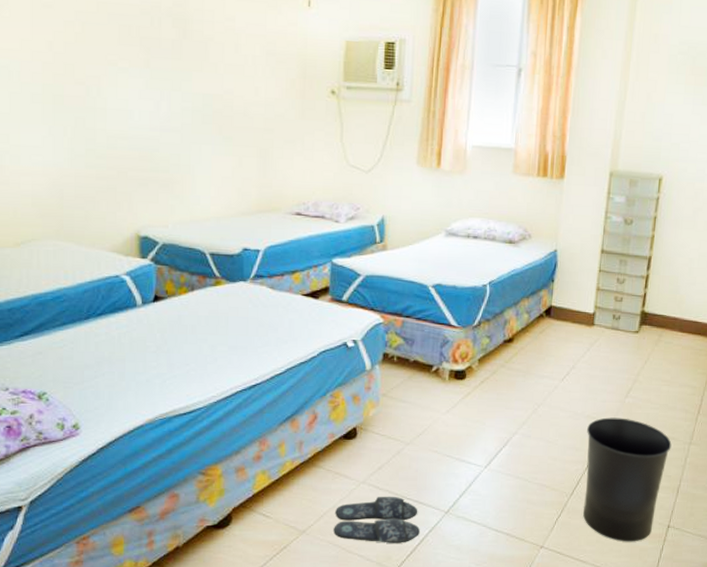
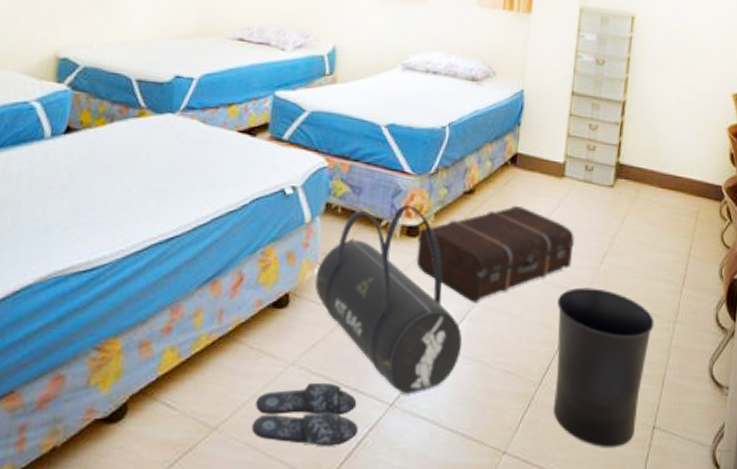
duffel bag: none [377,353,505,503] -> present [314,205,463,393]
suitcase: none [463,350,603,431] -> present [416,205,575,302]

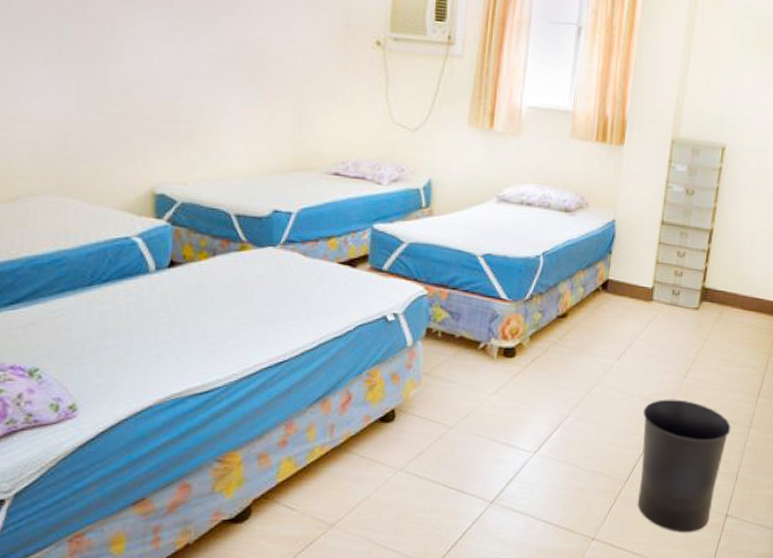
slippers: present [252,382,358,446] -> none [366,485,462,537]
duffel bag: present [314,205,463,393] -> none [418,329,556,492]
suitcase: present [416,205,575,302] -> none [513,327,661,414]

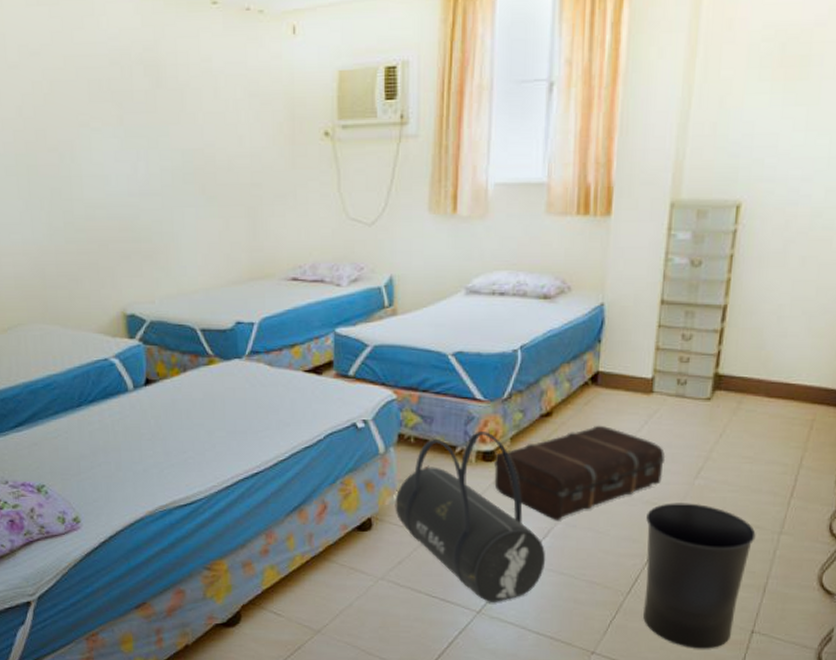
duffel bag: none [418,329,556,492] -> present [395,432,546,602]
suitcase: none [513,327,661,414] -> present [493,425,666,520]

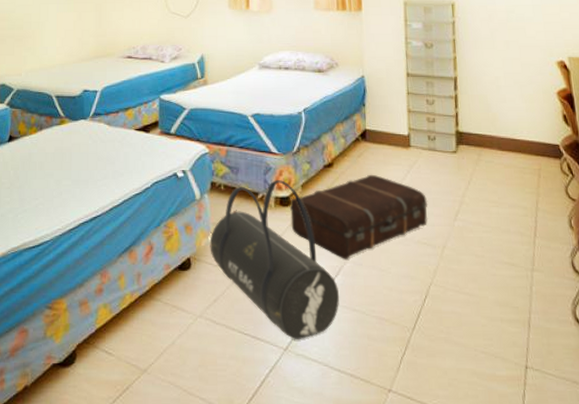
waste bin: present [643,503,756,649] -> none [419,242,513,386]

